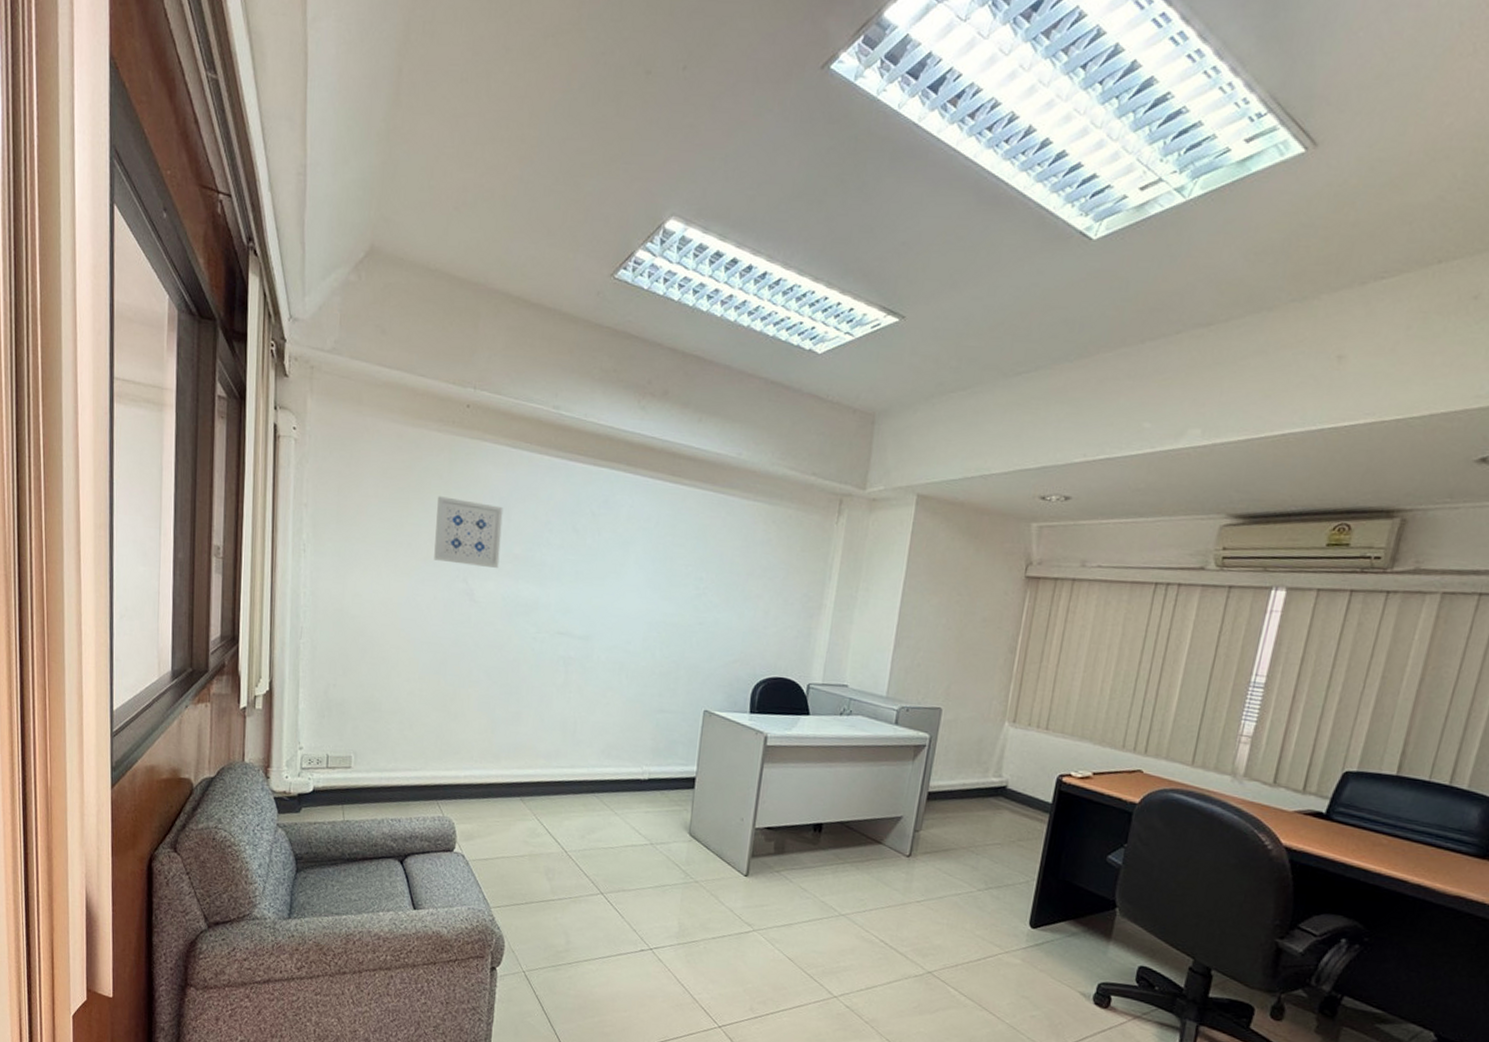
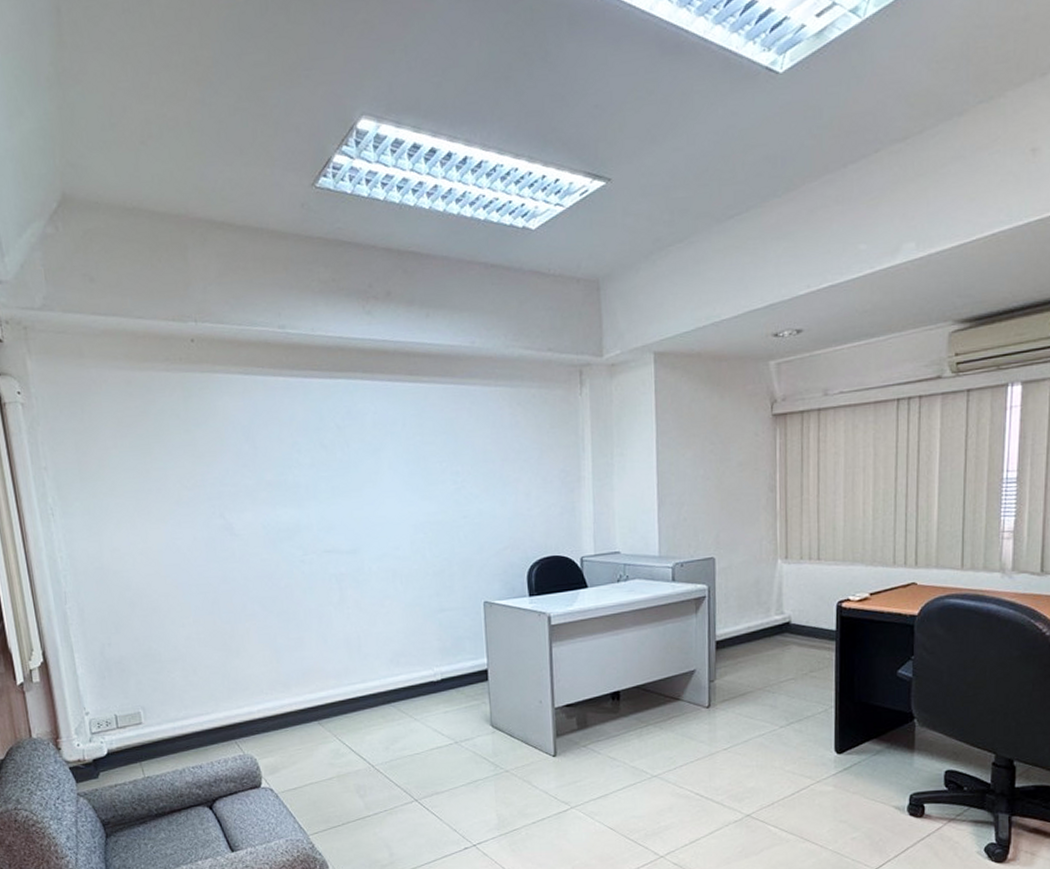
wall art: present [434,496,503,569] -> none [179,435,254,501]

